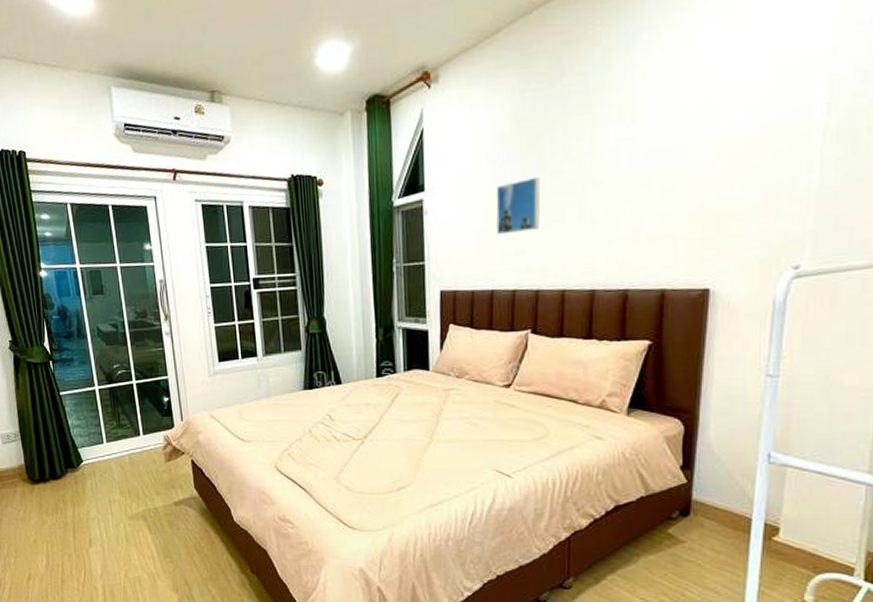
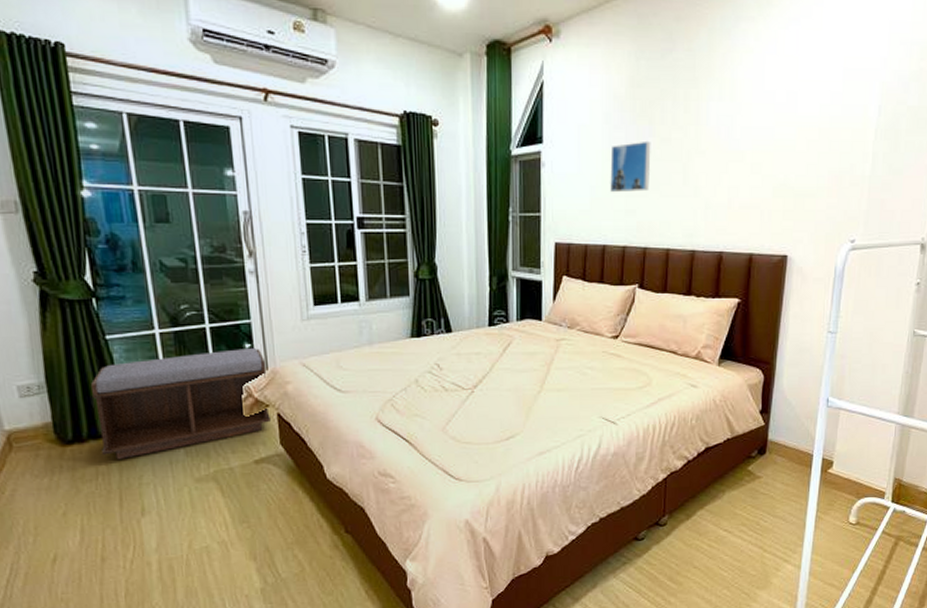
bench: none [50,400,186,498] -> present [90,347,270,460]

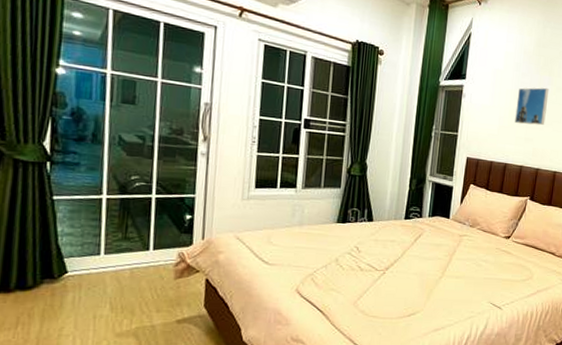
bench: present [90,347,270,460] -> none [27,218,203,312]

